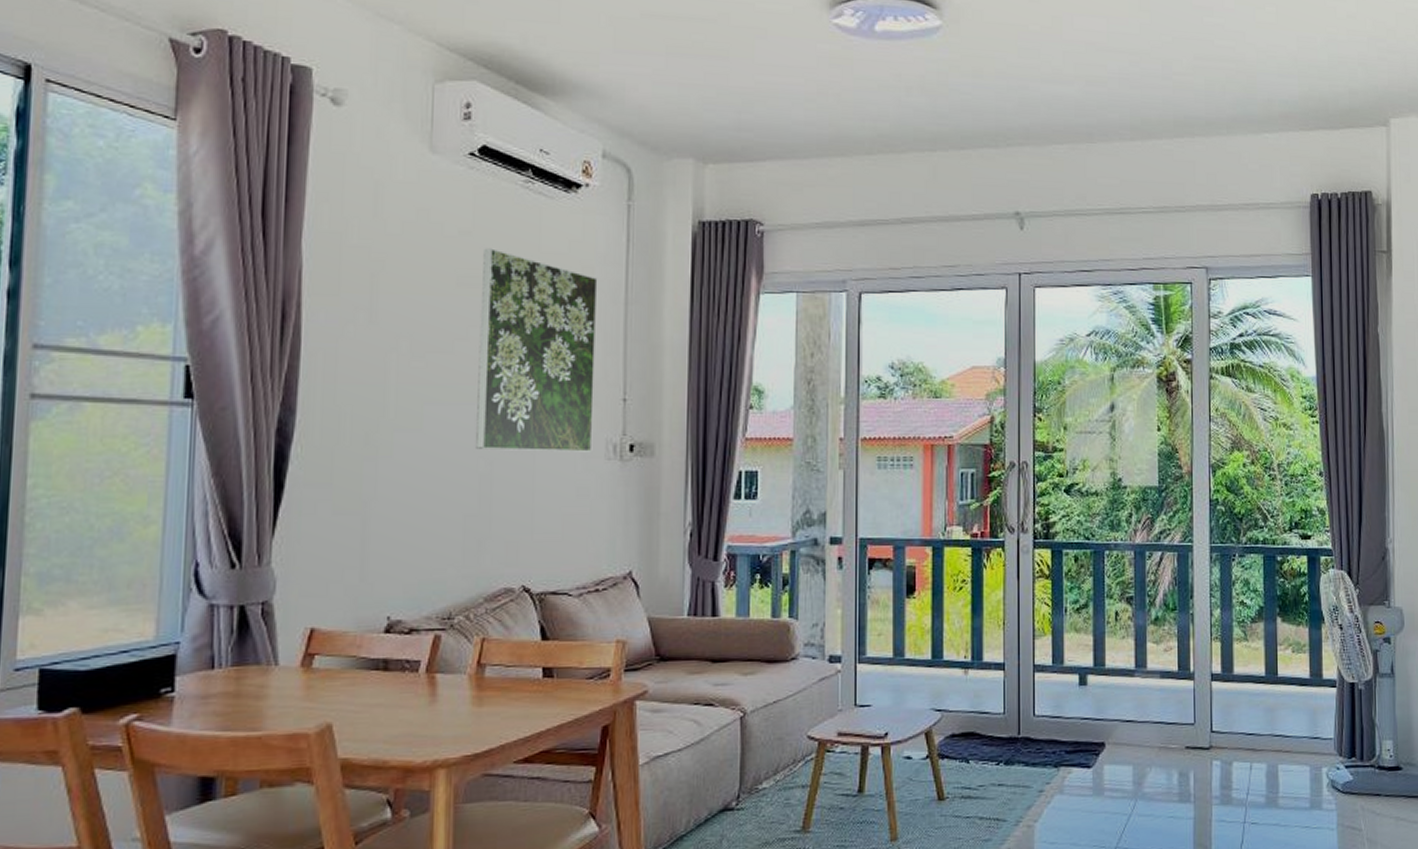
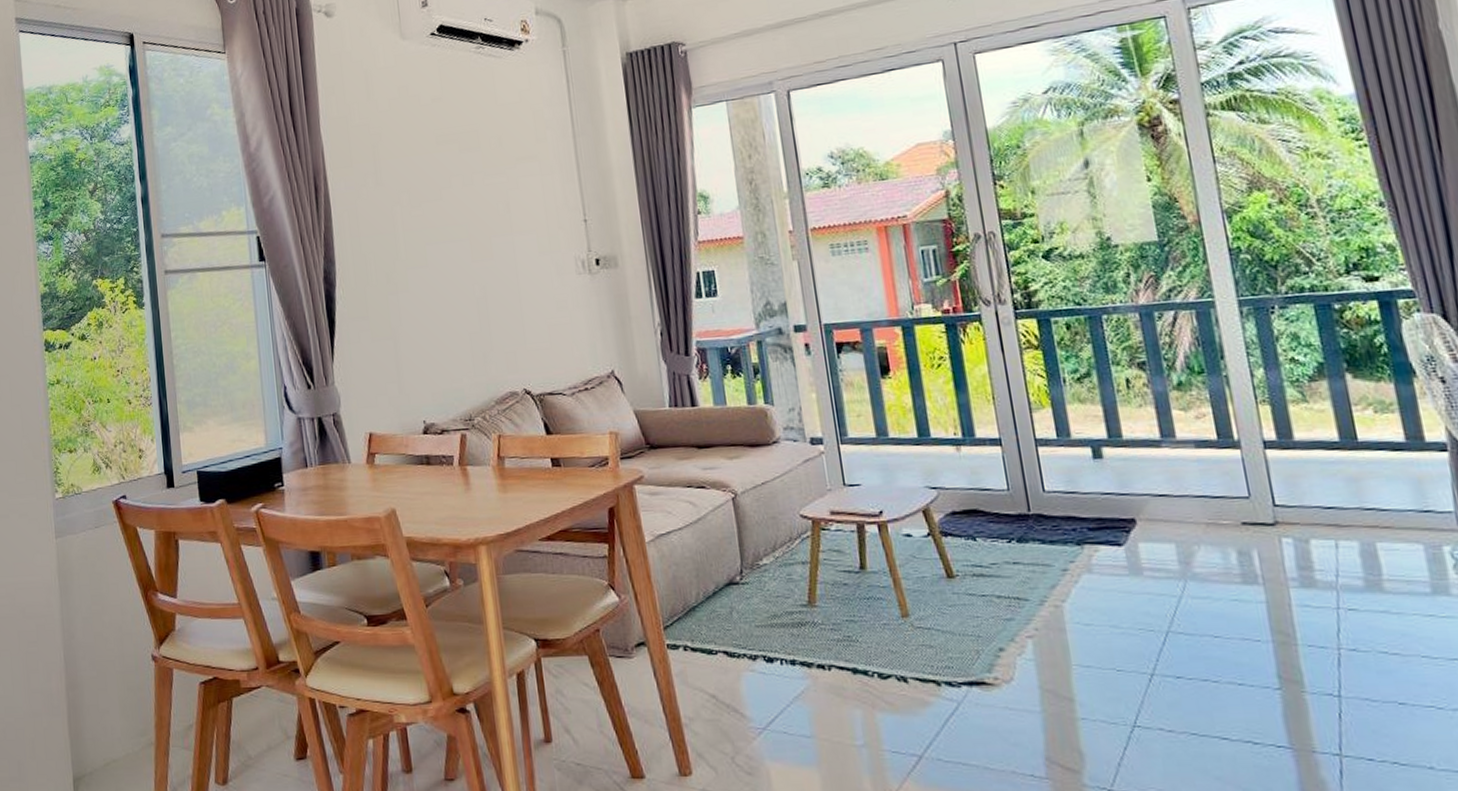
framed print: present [476,248,598,452] -> none [453,108,565,277]

